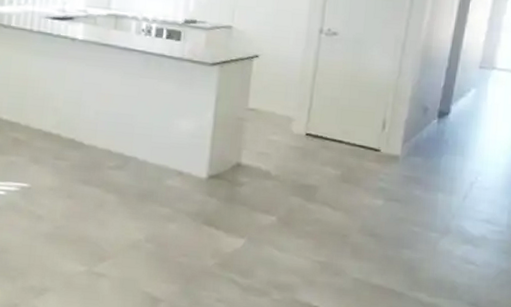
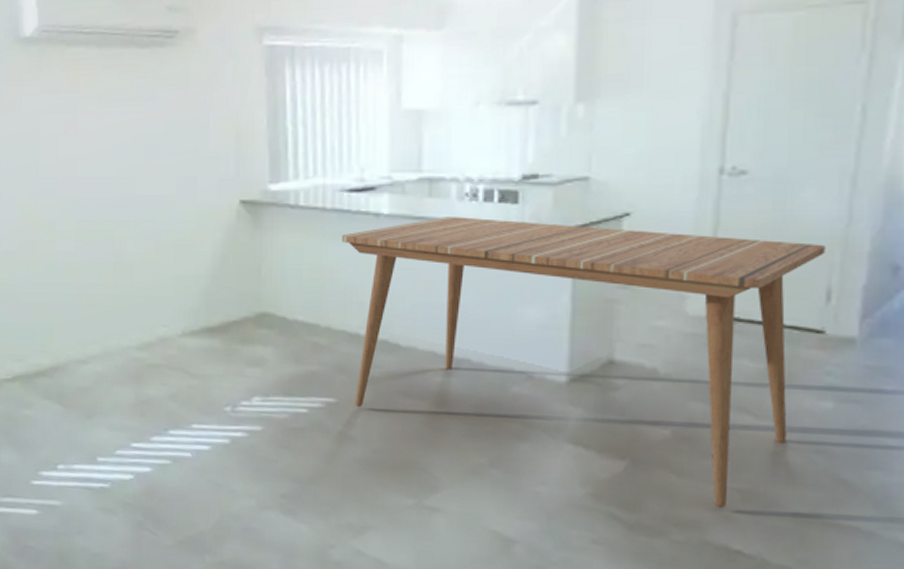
dining table: none [43,45,384,276] -> present [341,217,825,509]

